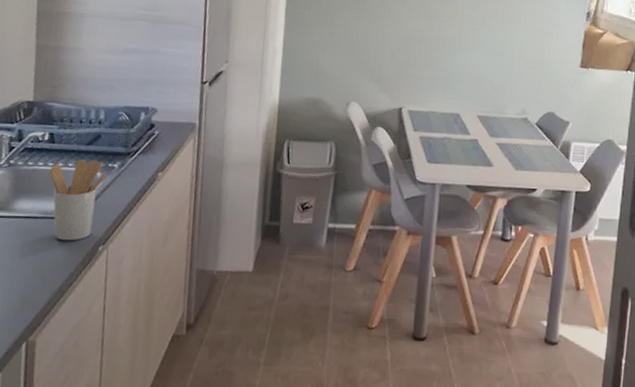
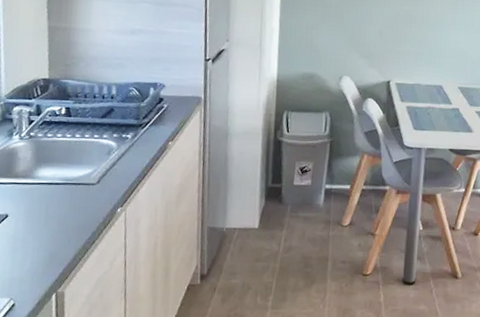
utensil holder: present [49,159,106,241] -> none [68,131,120,204]

